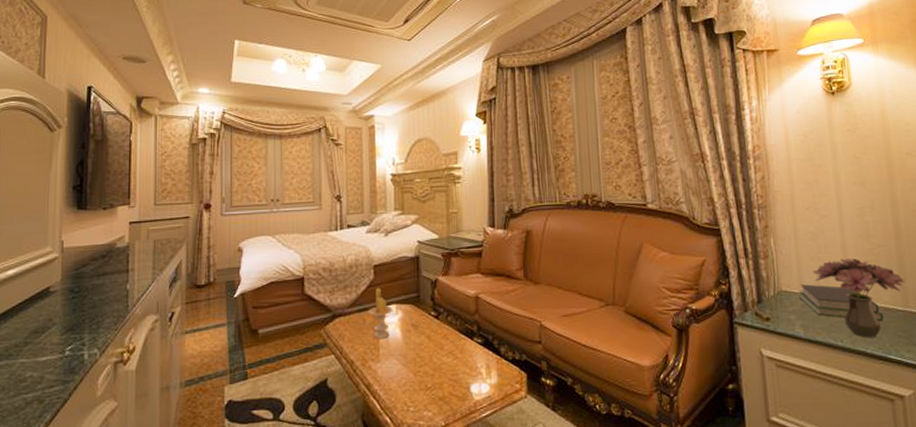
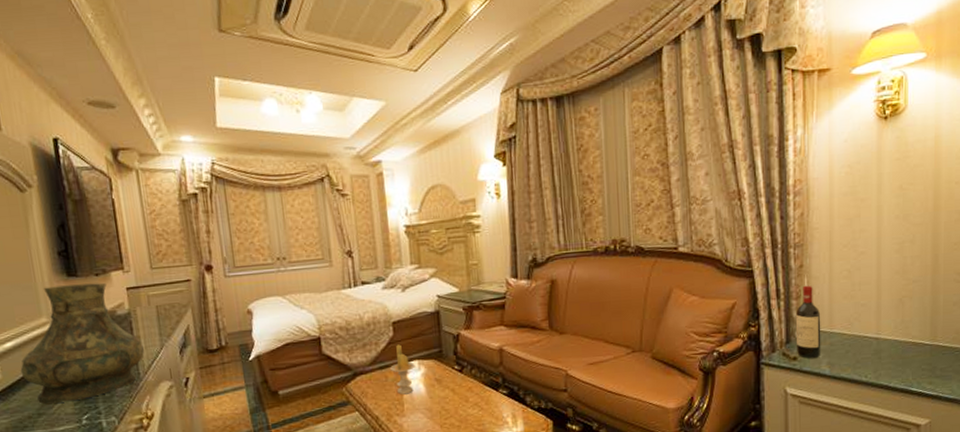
vase: none [17,216,136,333] -> present [20,282,144,404]
wine bottle: none [765,245,794,321] -> present [796,285,821,359]
book: present [798,284,884,321] -> none [828,322,910,355]
flower arrangement: present [812,258,905,338] -> none [844,294,936,373]

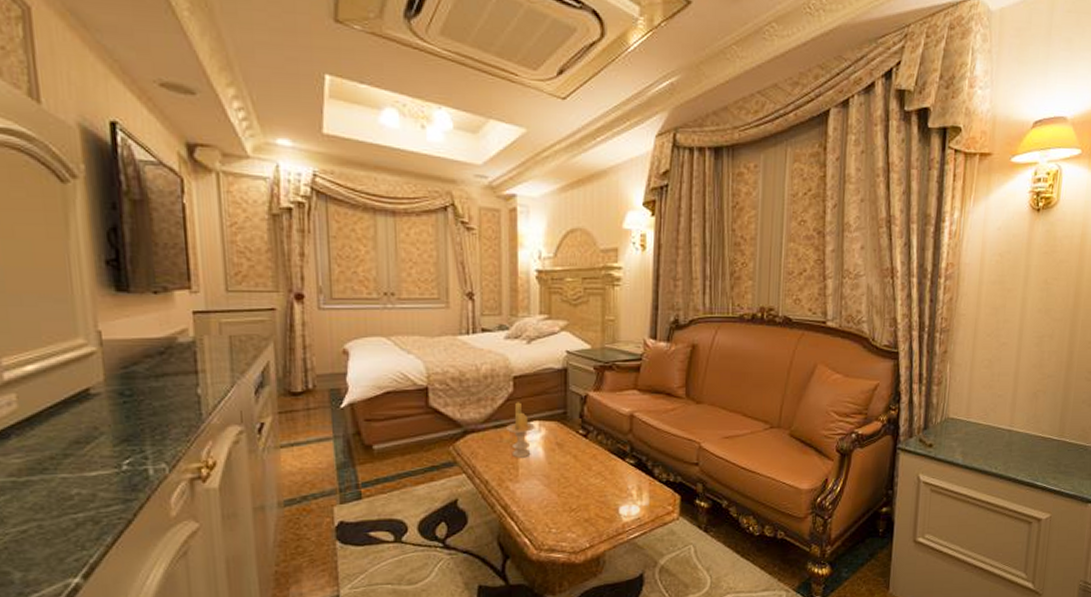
vase: present [20,282,144,404] -> none [43,301,209,443]
wine bottle: present [796,285,821,359] -> none [933,372,960,447]

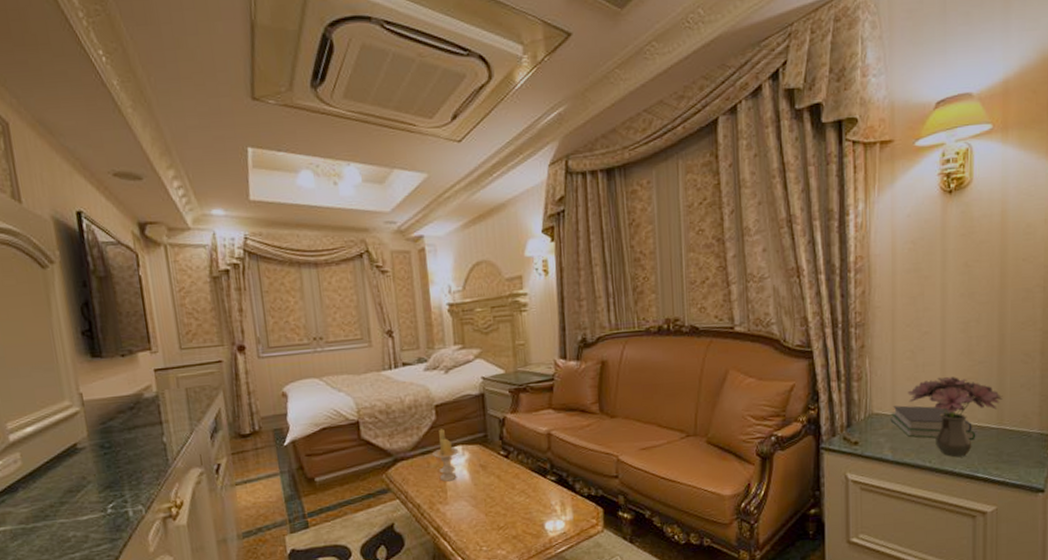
book: none [964,412,1039,449] -> present [890,405,976,440]
flower arrangement: none [982,387,1066,466] -> present [907,376,1003,458]

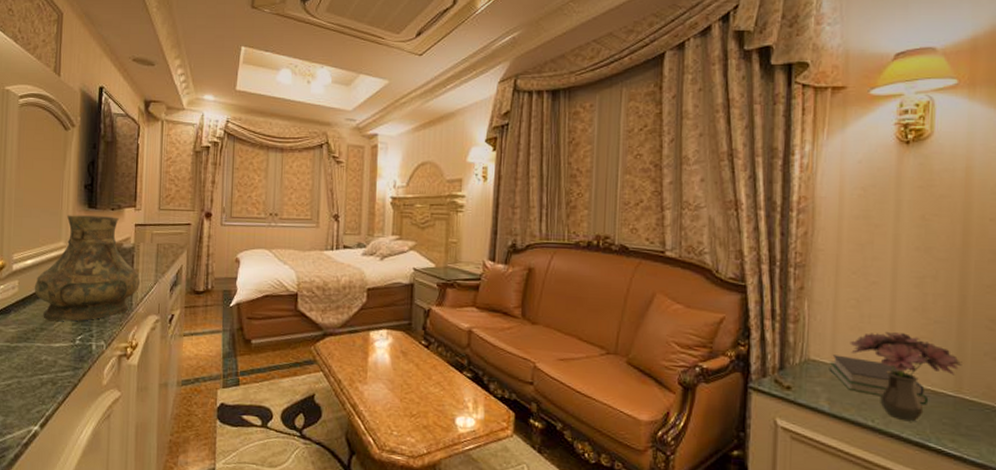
vase: none [41,364,173,492] -> present [34,215,140,321]
candle: present [433,429,459,482] -> none [359,311,384,362]

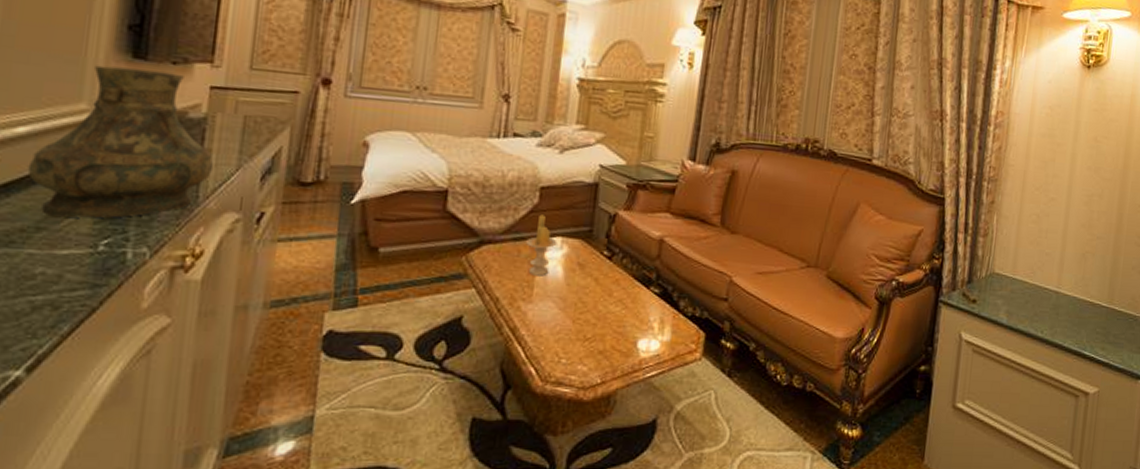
candle: none [359,311,384,362] -> present [526,214,557,276]
book: present [829,355,929,404] -> none [1009,268,1087,315]
flower arrangement: present [850,331,962,422] -> none [1029,245,1116,332]

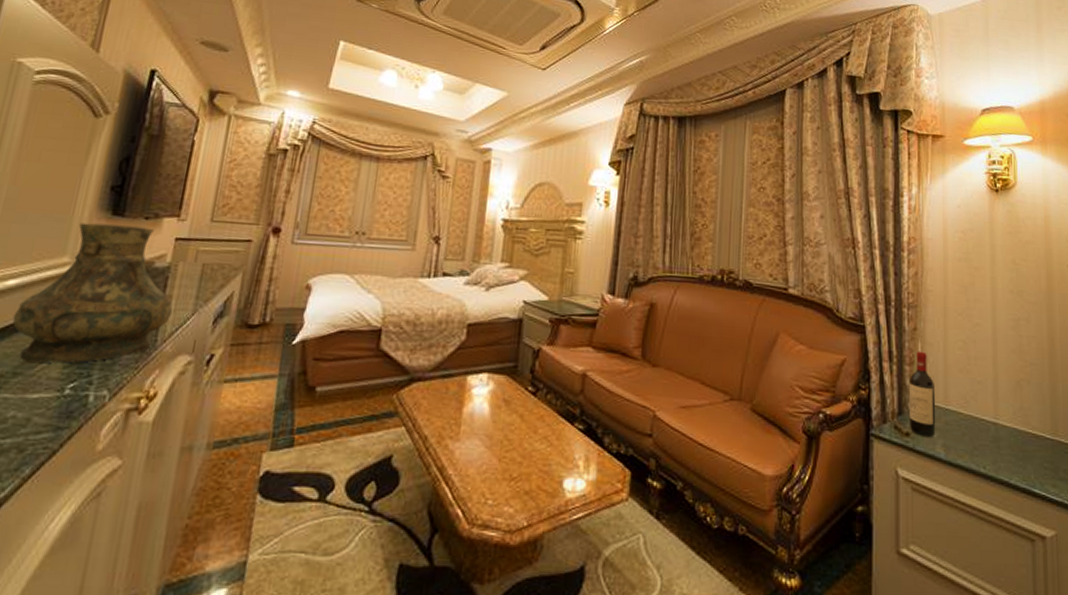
candle: present [526,214,557,276] -> none [454,351,484,413]
wine bottle: none [977,223,1006,305] -> present [910,351,936,438]

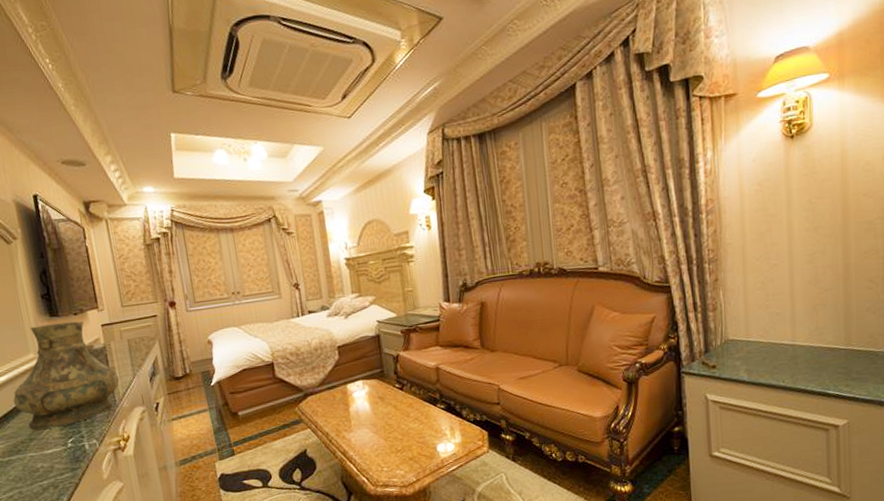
wine bottle: present [910,351,936,438] -> none [713,297,739,367]

